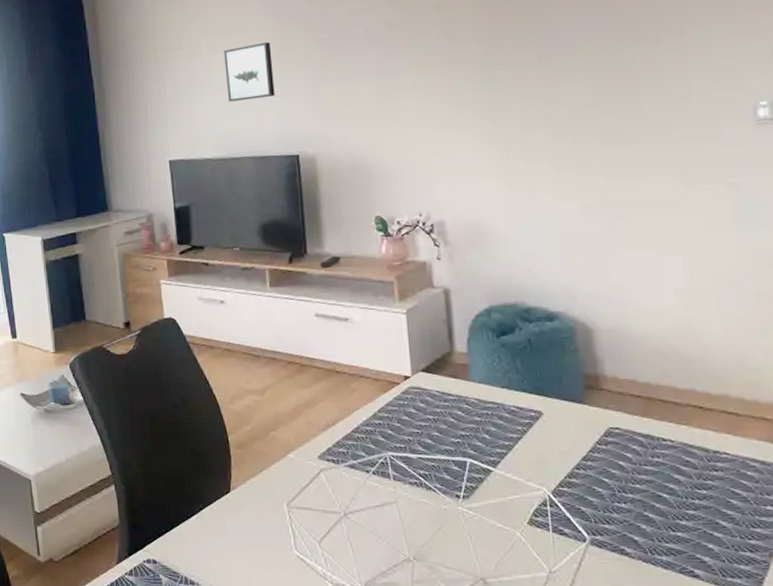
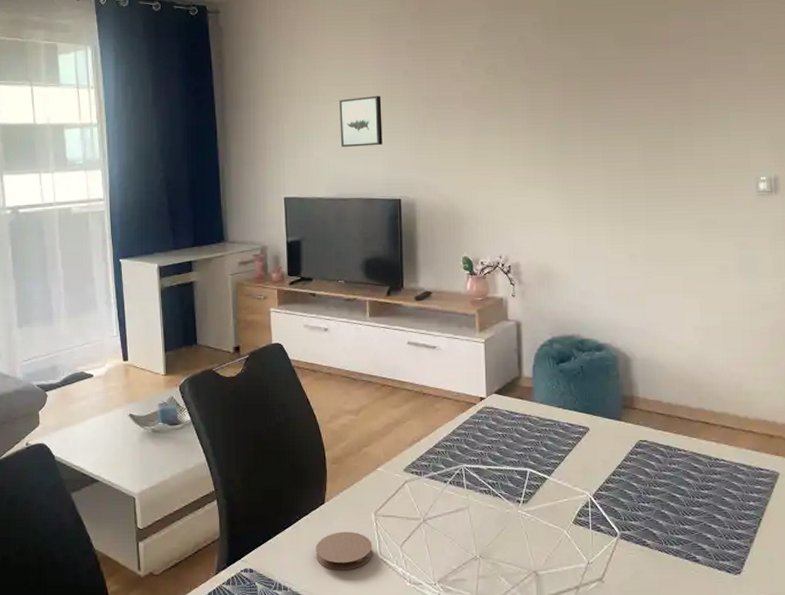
coaster: none [223,523,287,567] -> present [316,531,373,571]

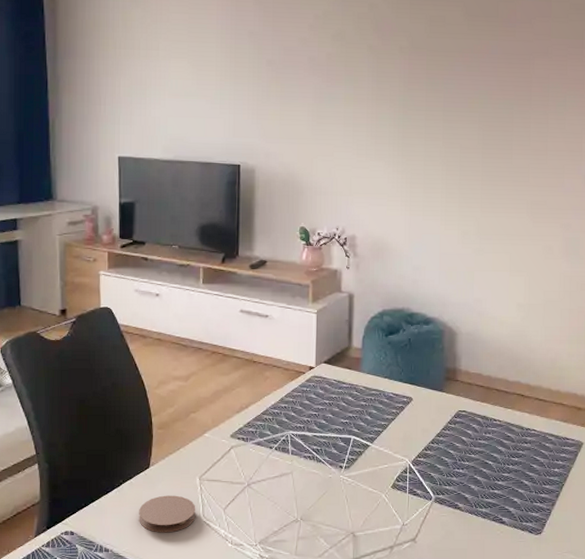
wall art: present [339,96,383,147] -> none [180,55,225,108]

